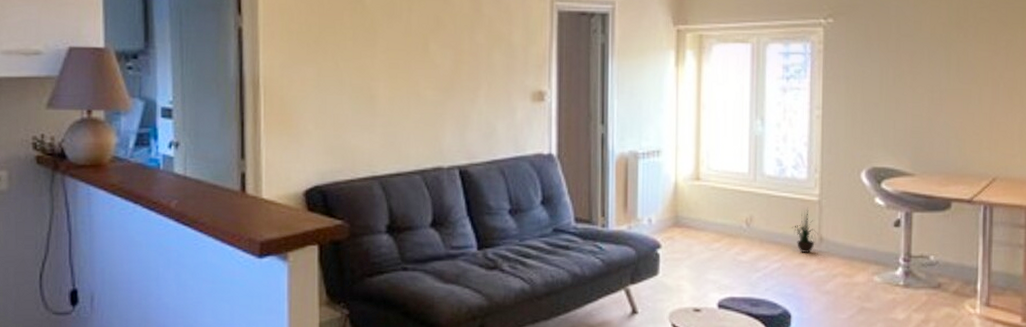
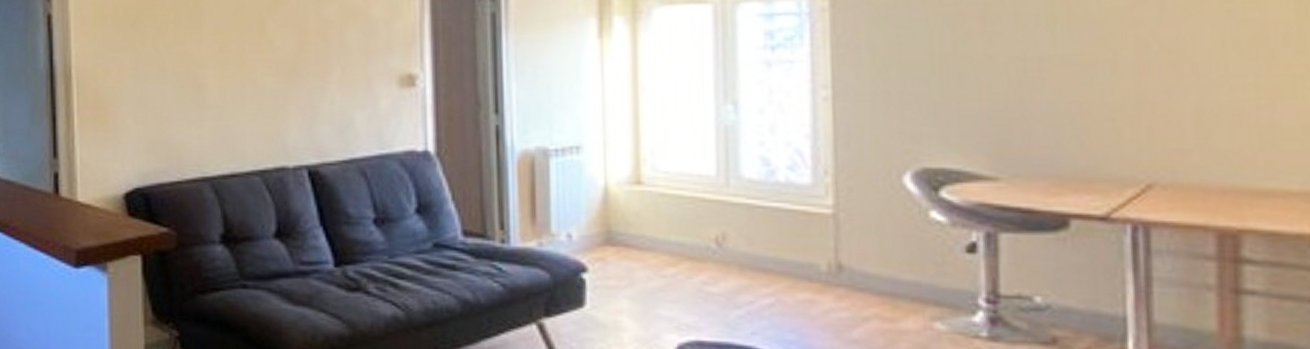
potted plant: present [792,208,818,253] -> none [790,223,835,285]

